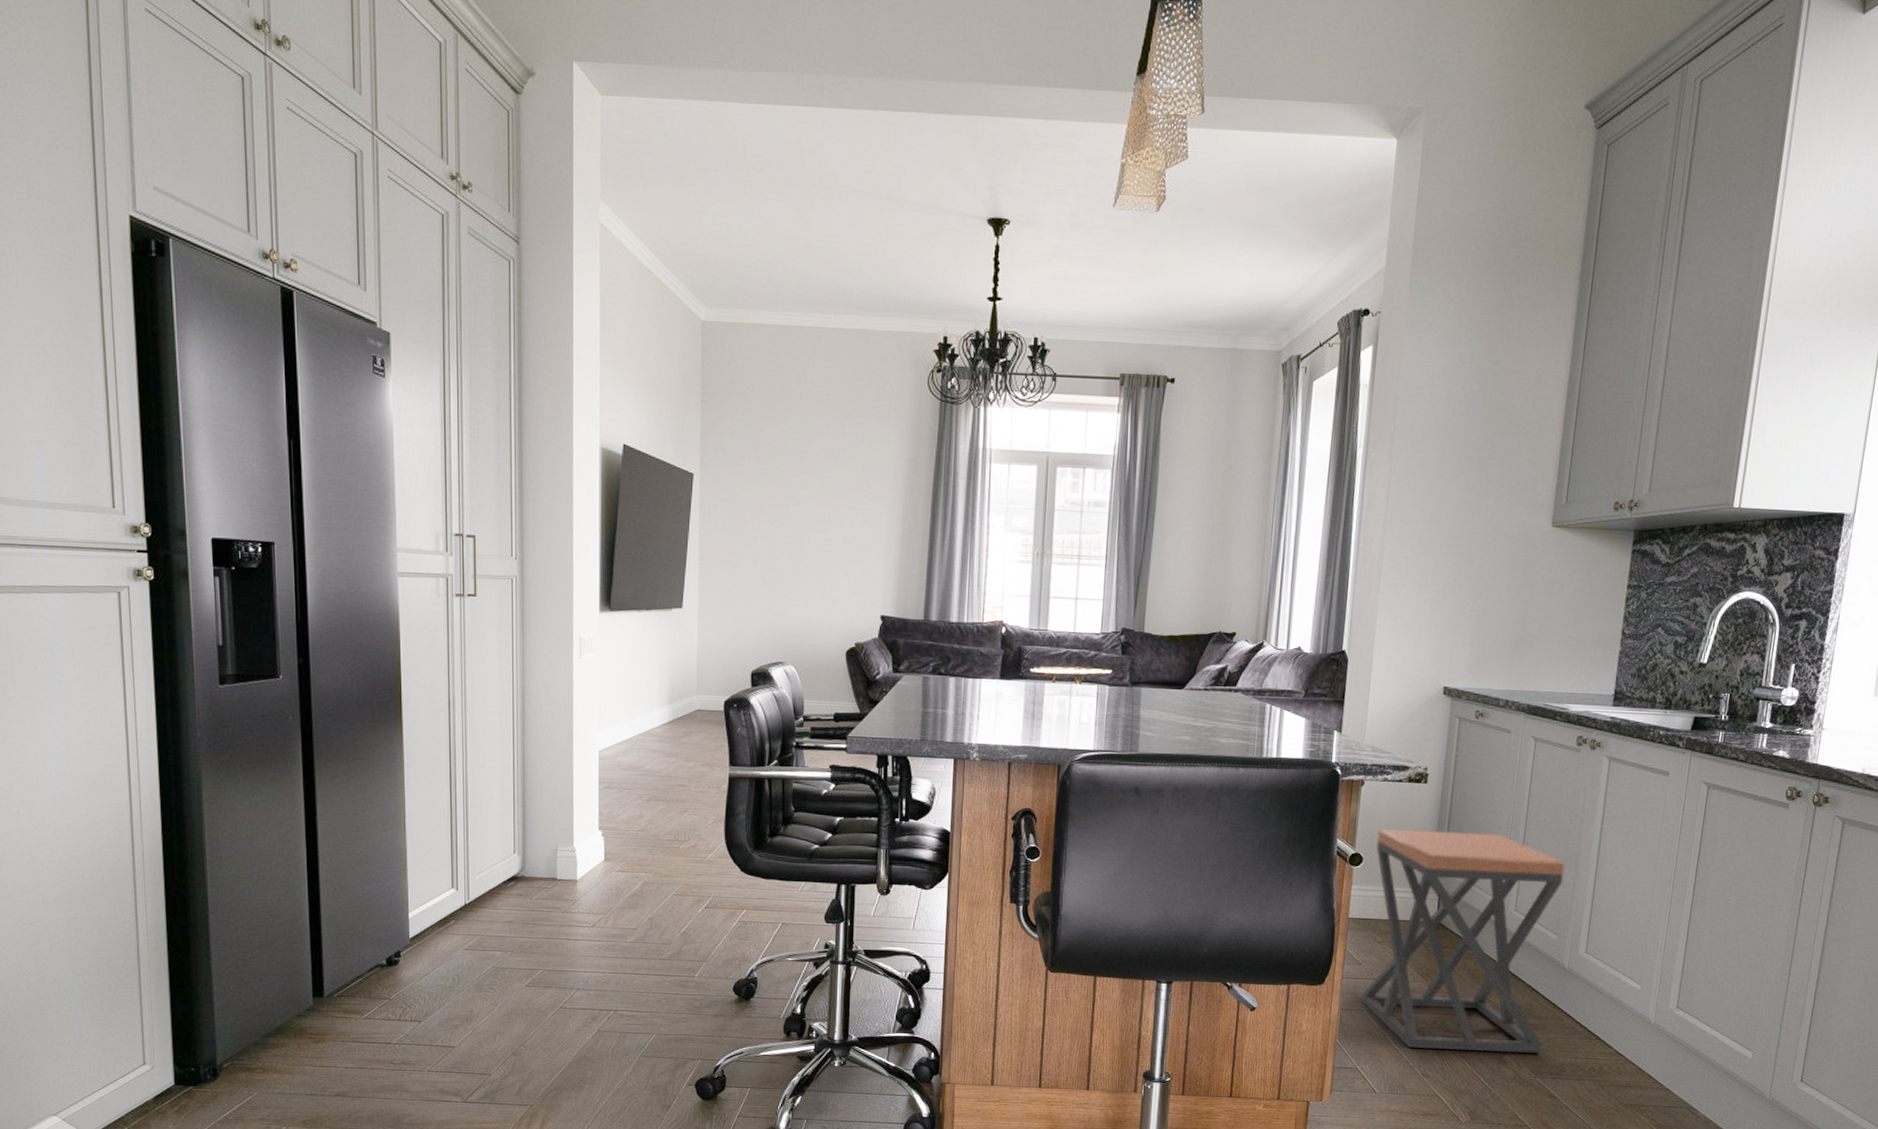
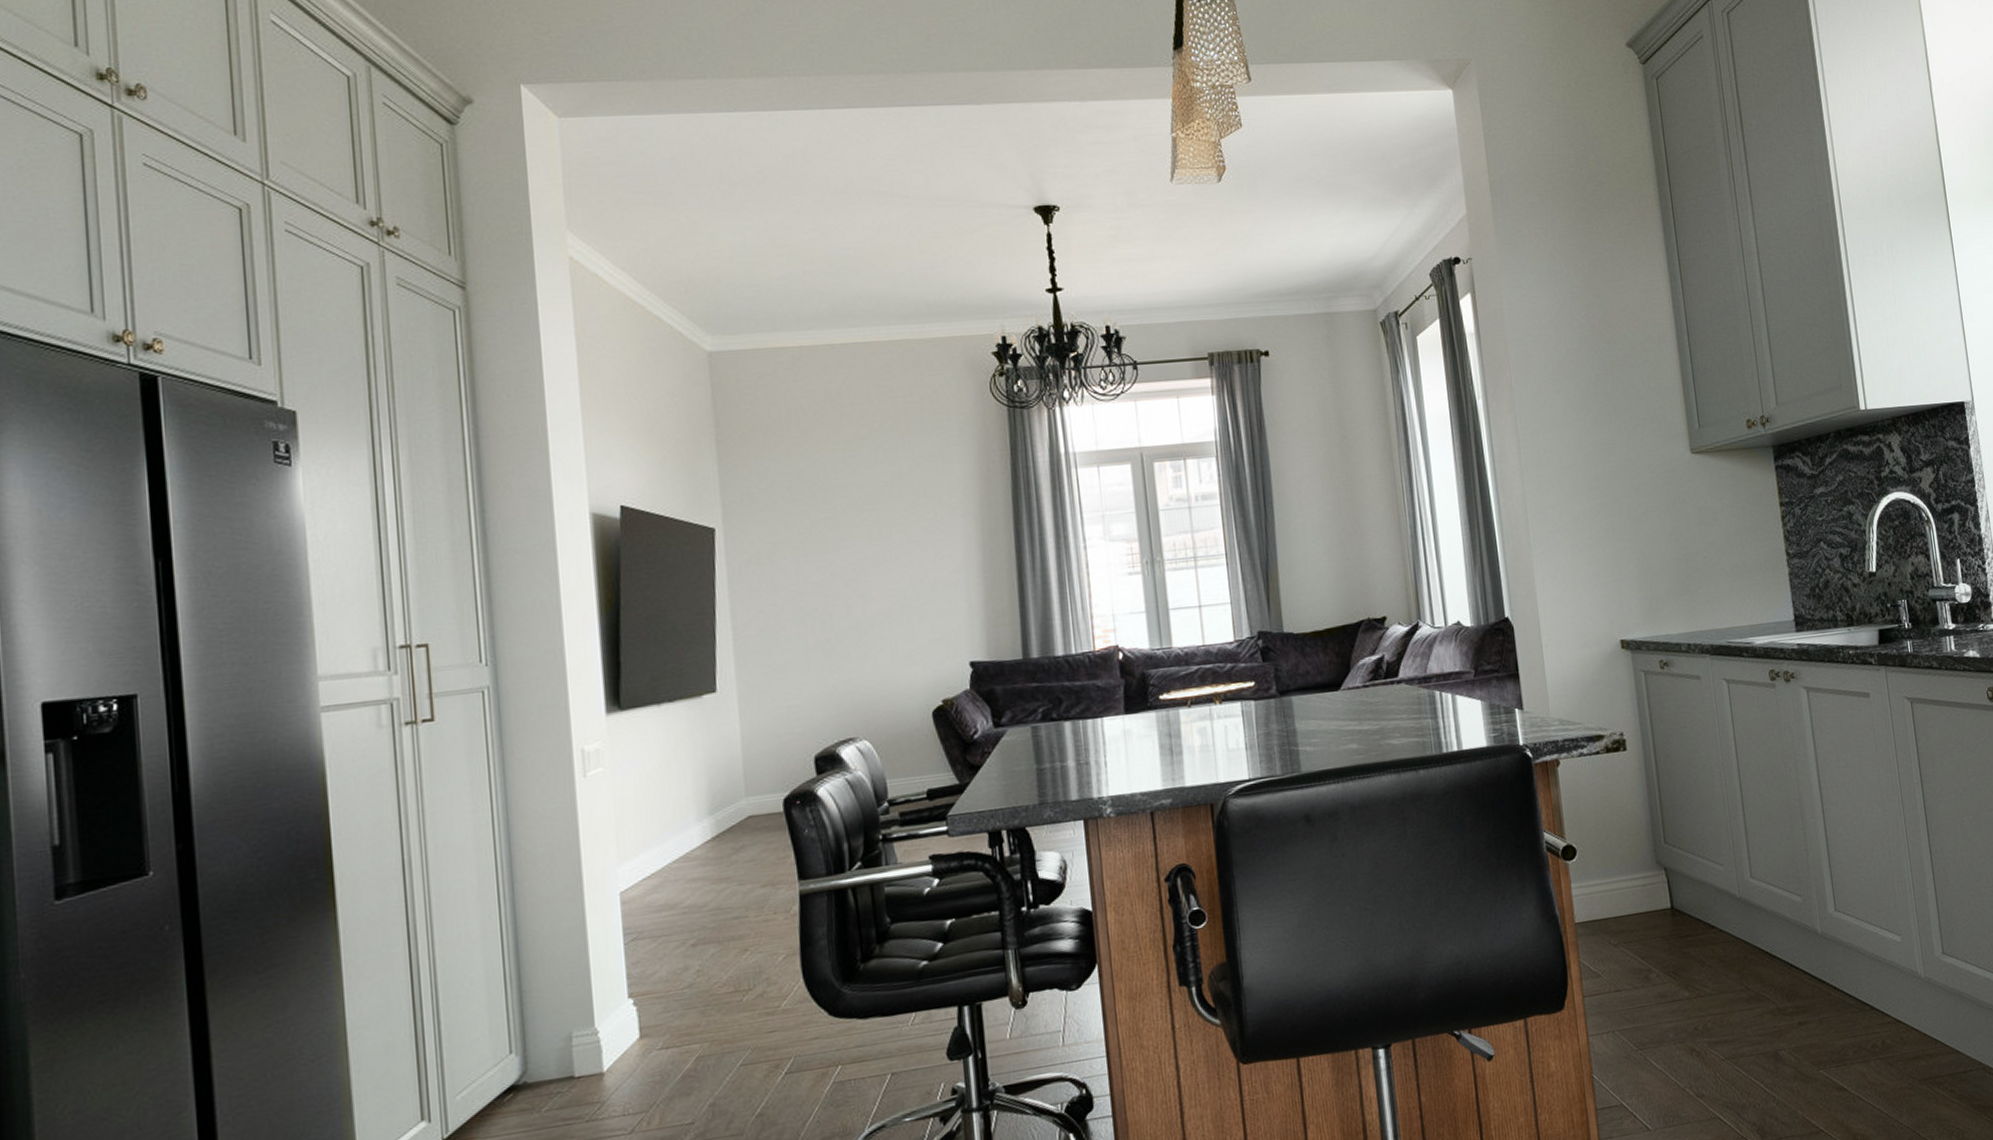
stool: present [1360,828,1565,1053] -> none [1586,793,1818,1066]

